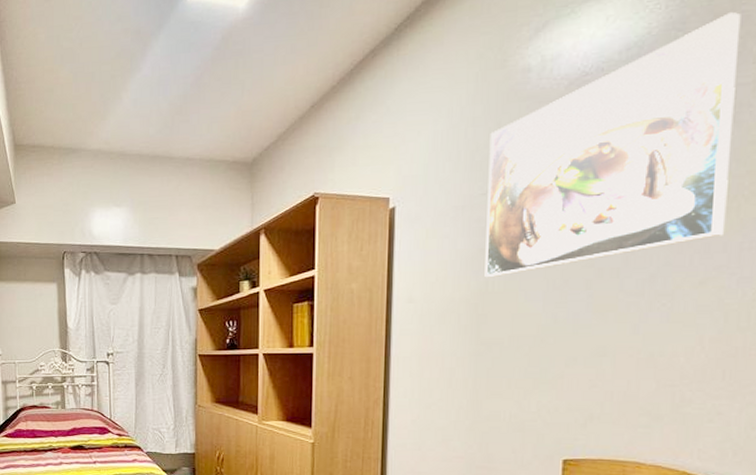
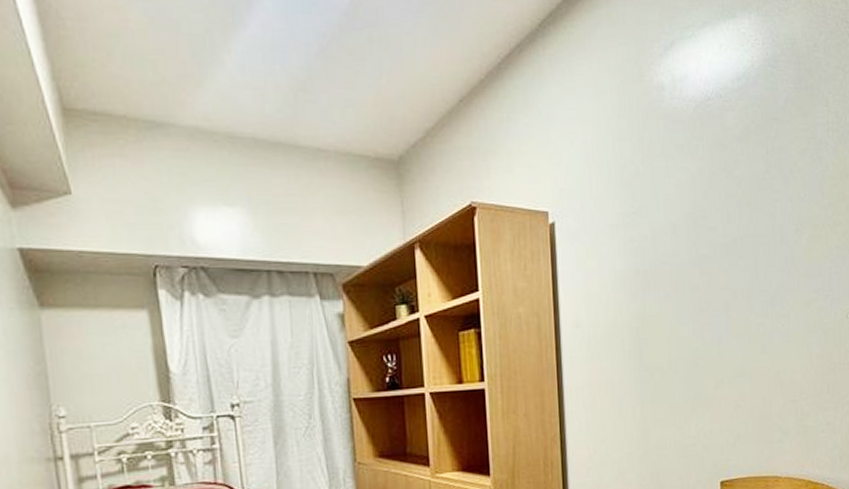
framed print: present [484,12,741,278] -> none [635,57,819,301]

